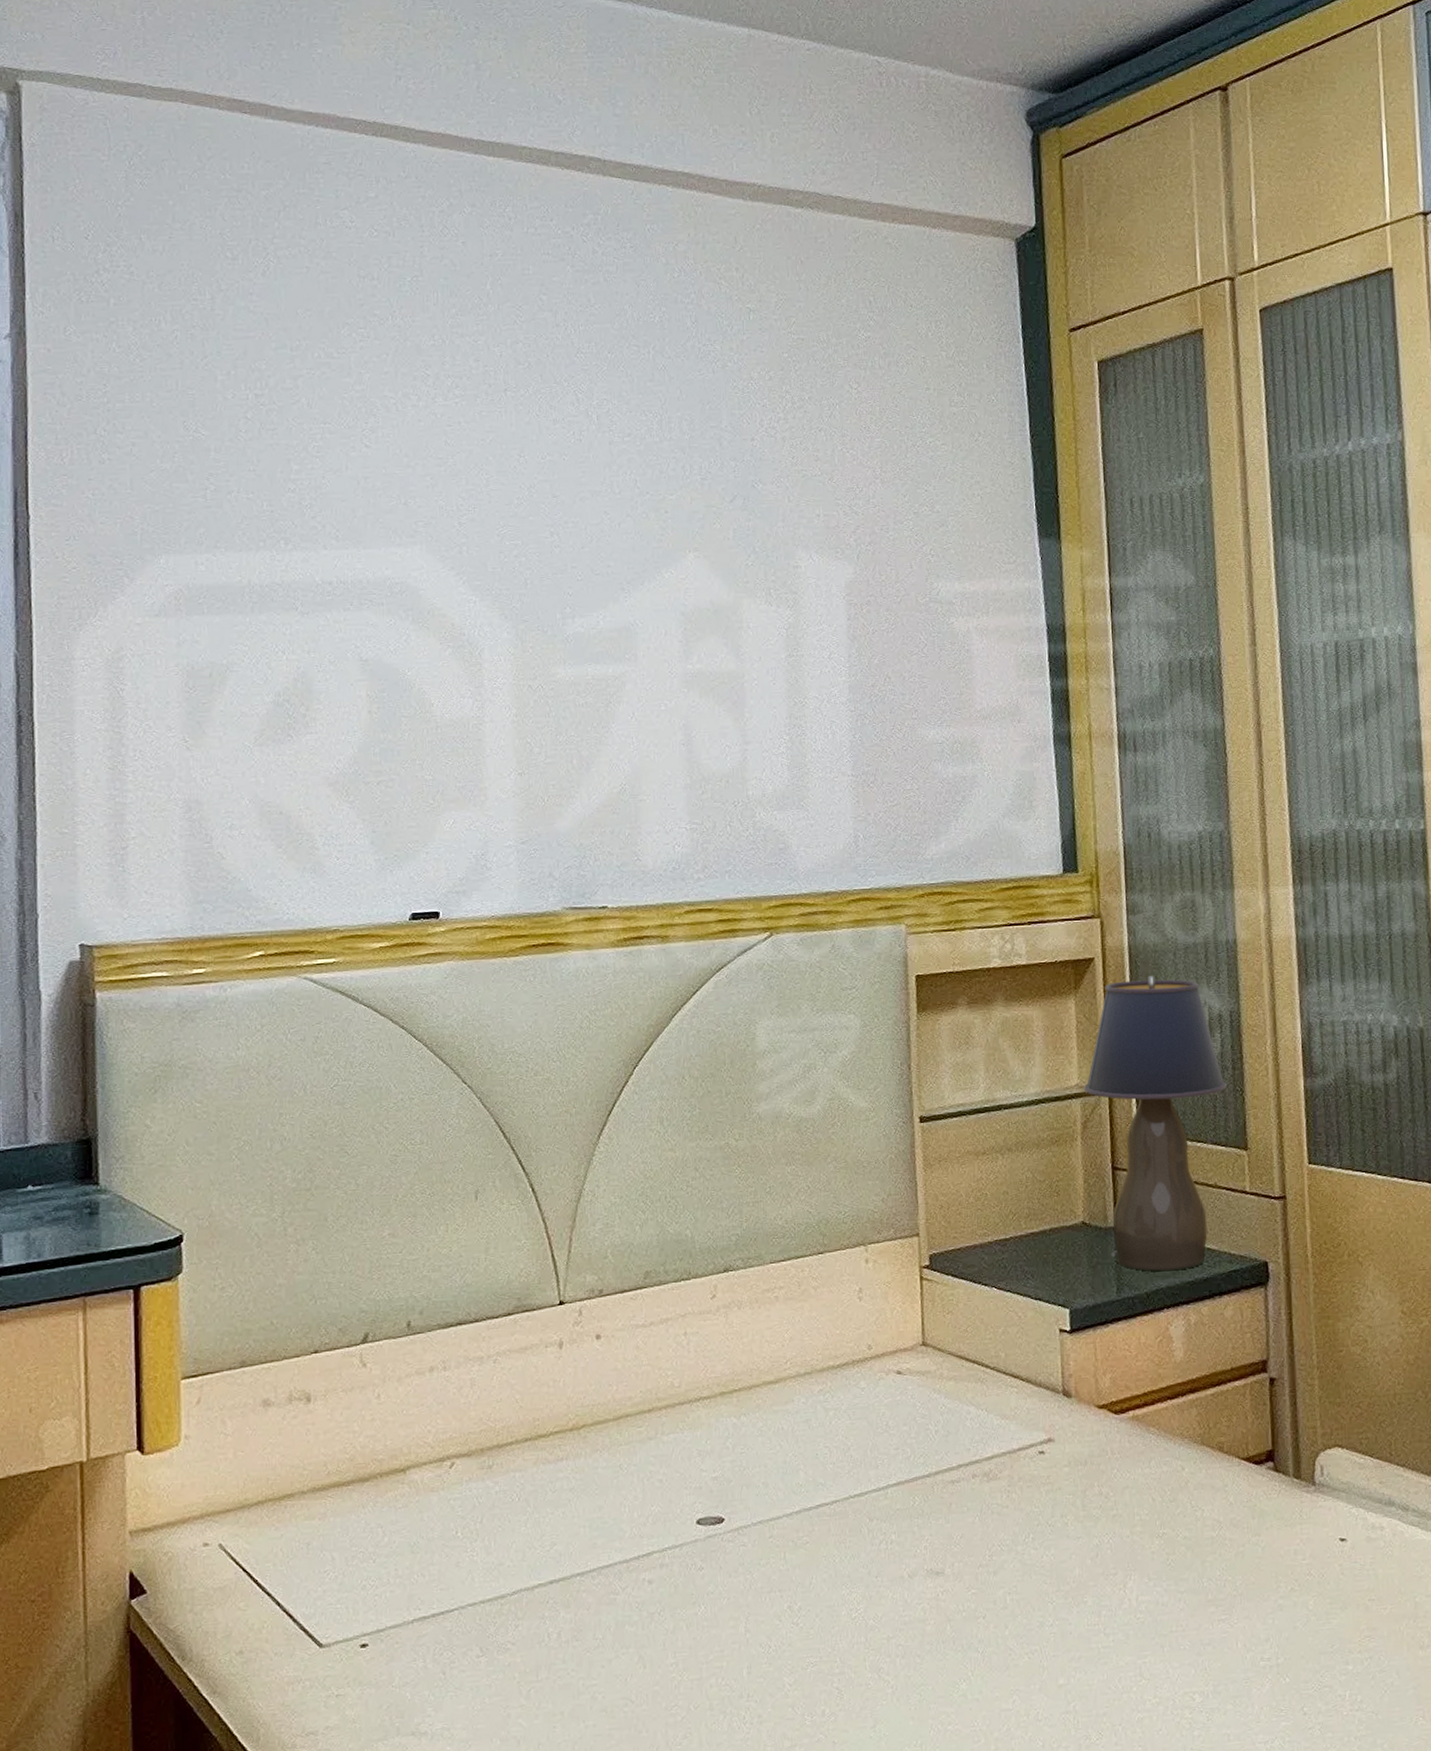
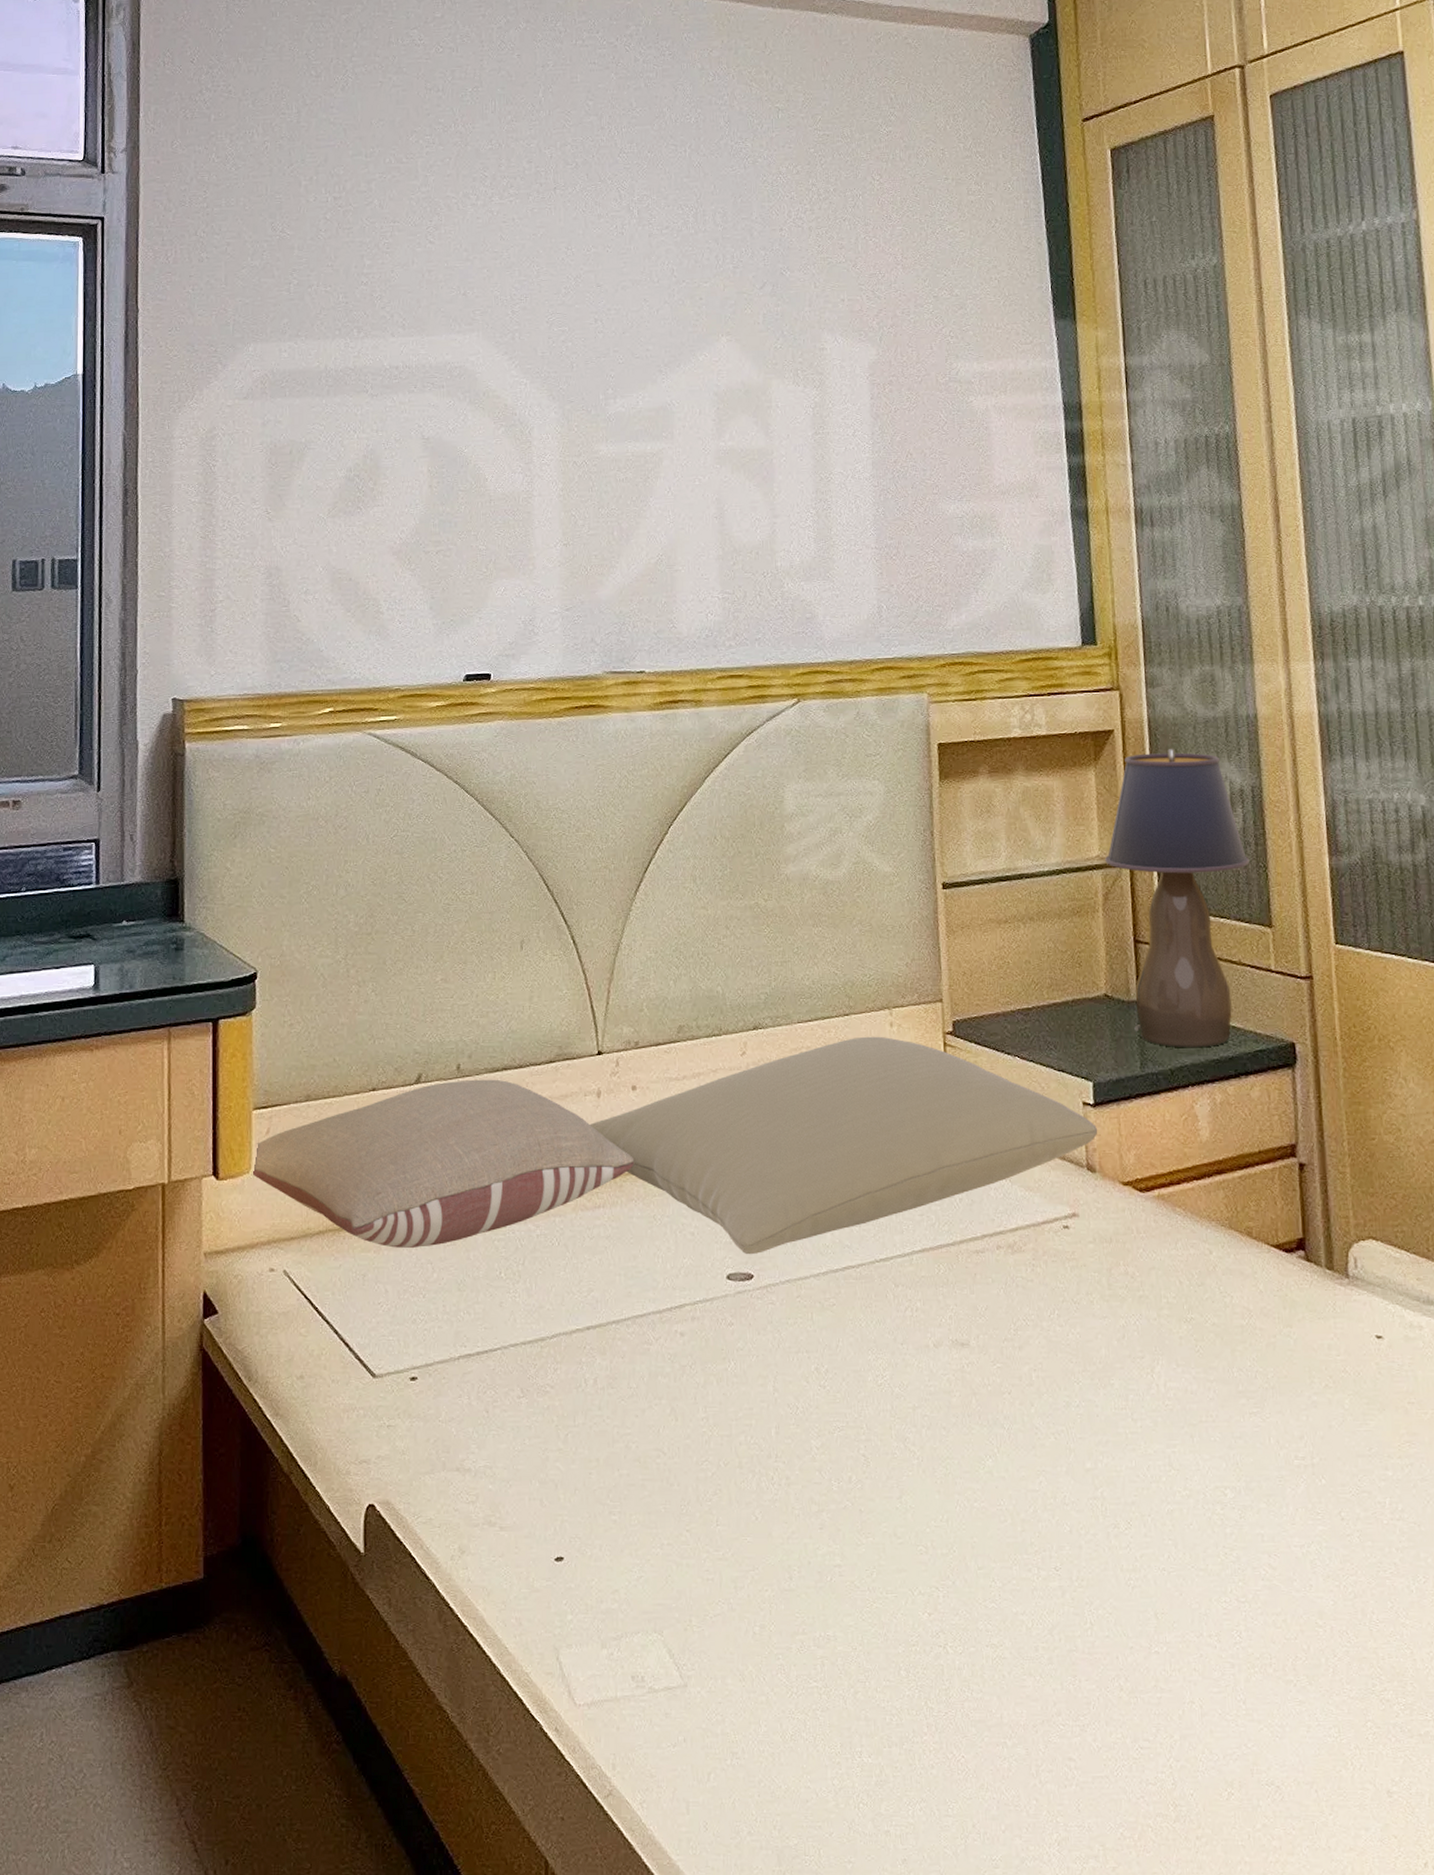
pillow: none [180,1335,599,1514] -> present [251,1079,635,1248]
pillow: none [551,1273,1074,1499] -> present [590,1036,1098,1255]

